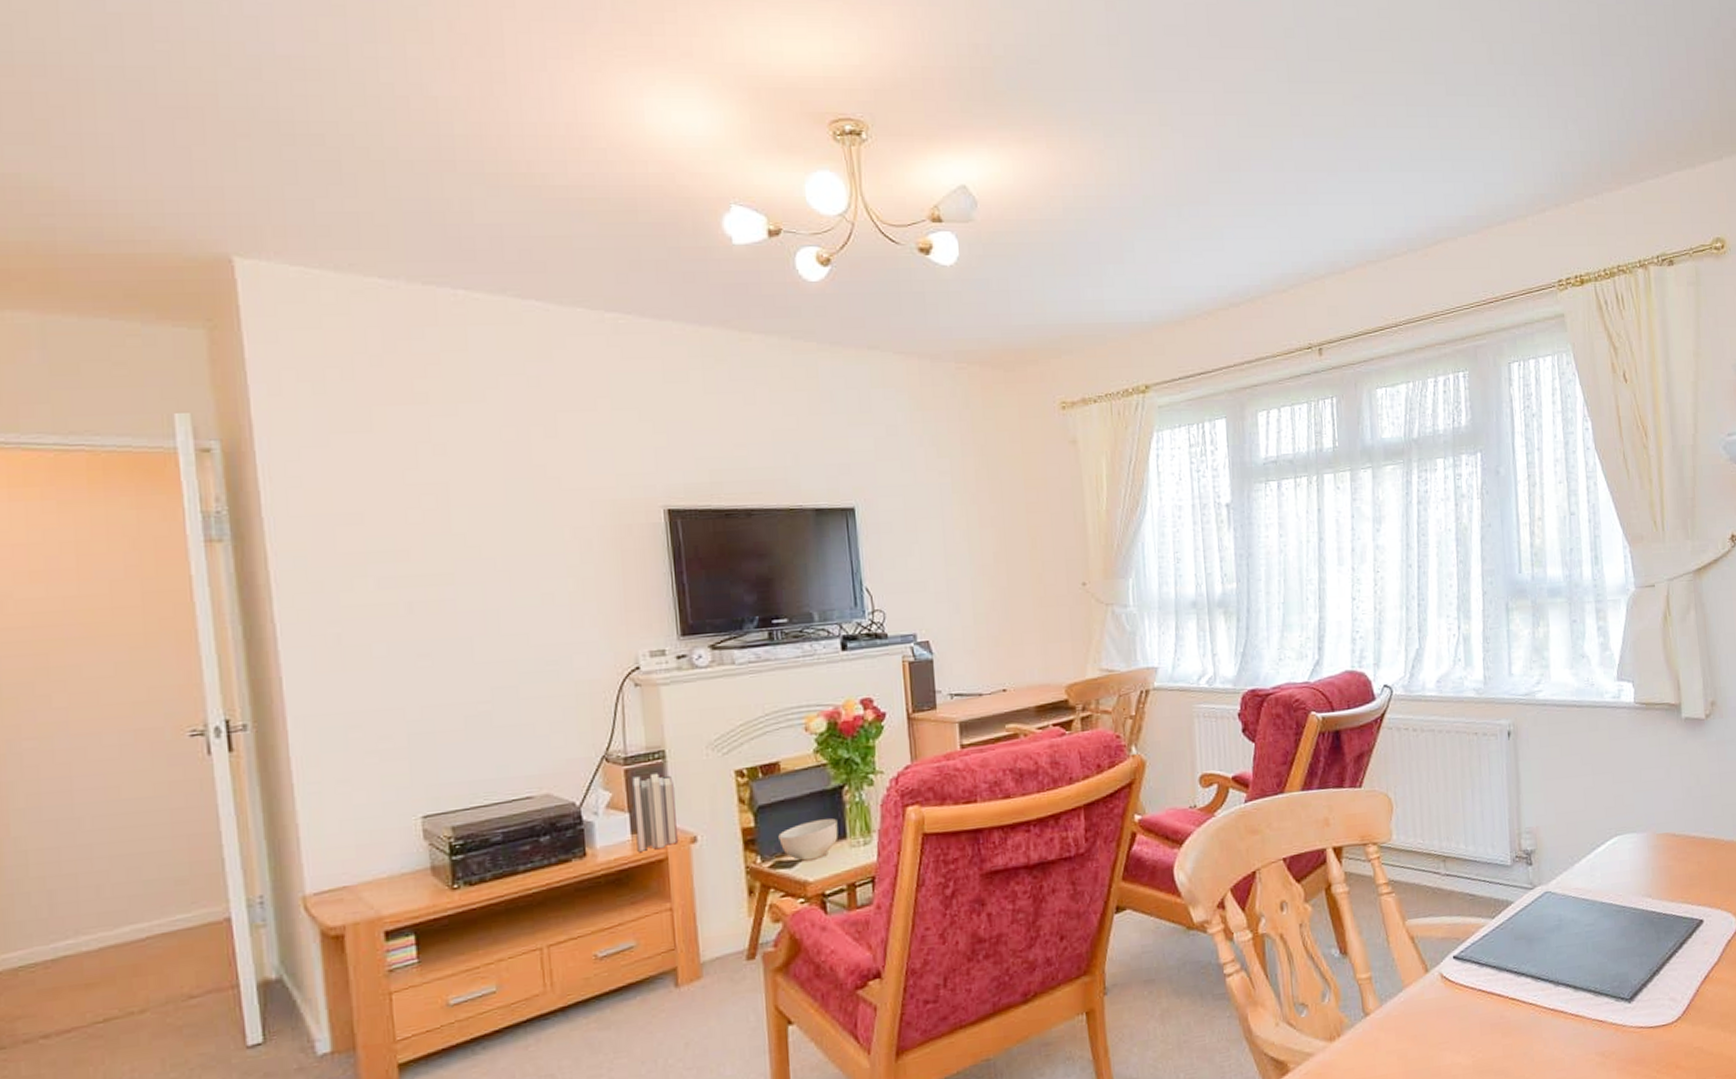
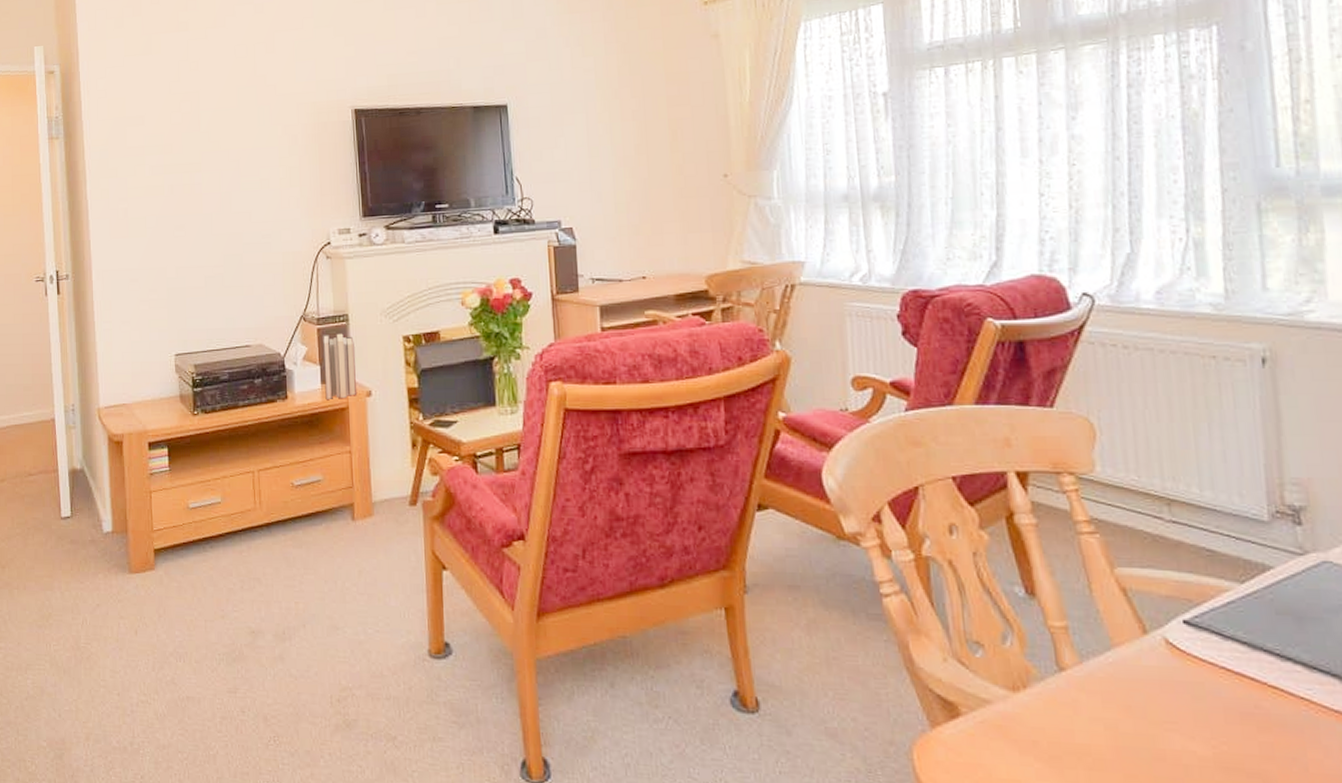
bowl: present [778,817,838,863] -> none [437,385,489,424]

